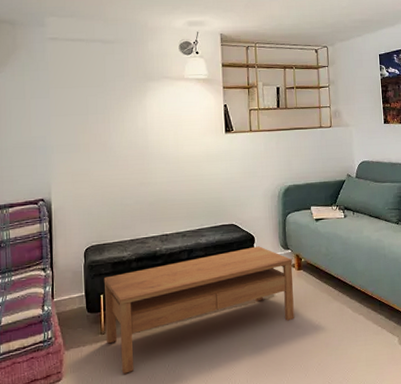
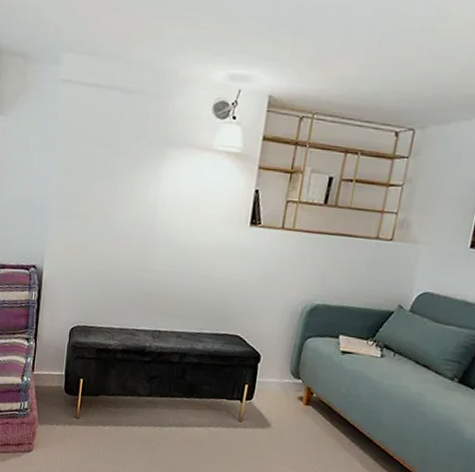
coffee table: present [103,246,294,374] -> none [80,361,301,463]

